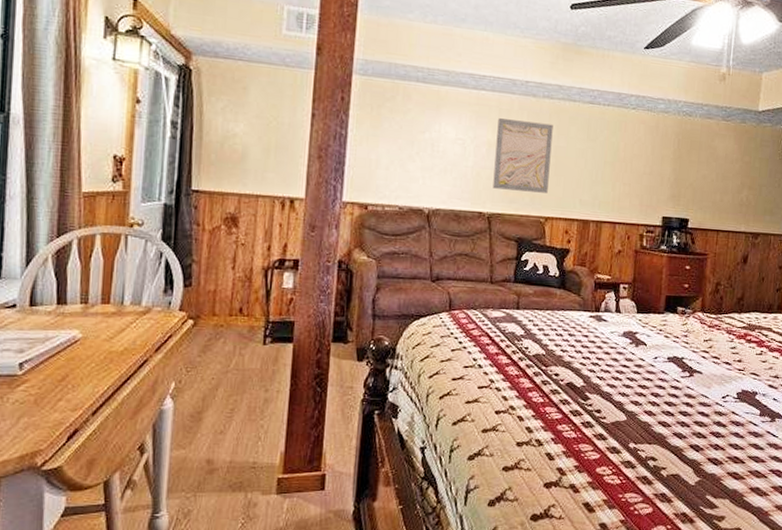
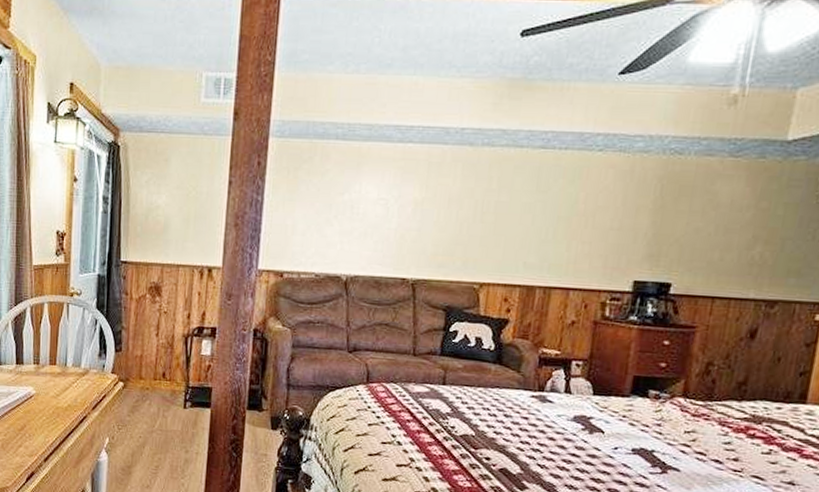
wall art: present [493,118,553,193] -> none [418,173,494,256]

